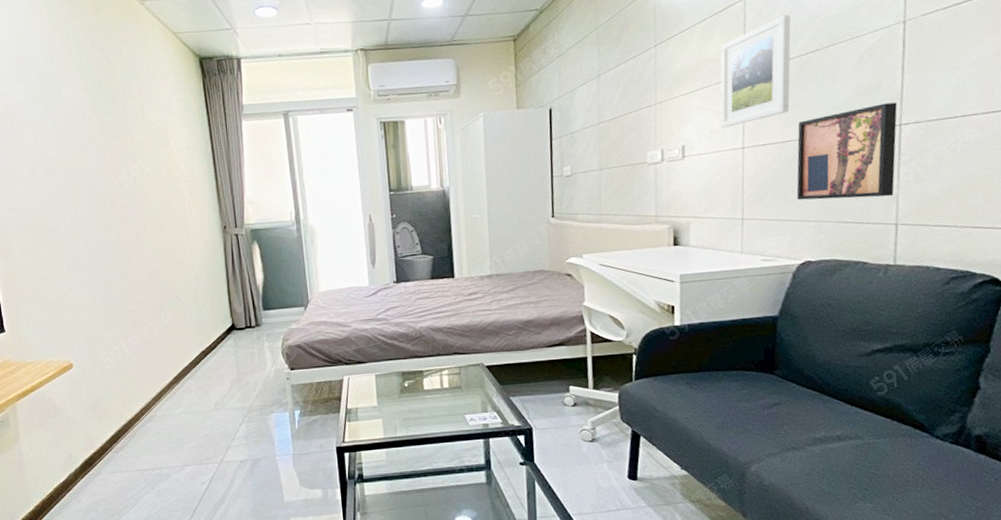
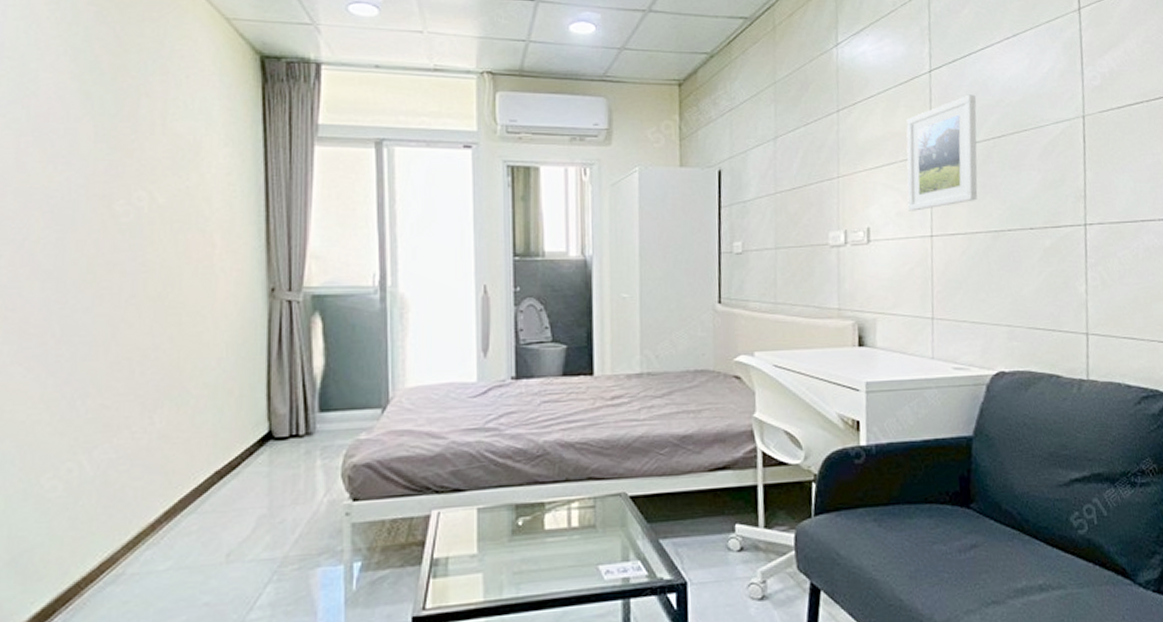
wall art: present [796,102,898,200] -> none [986,200,1083,303]

